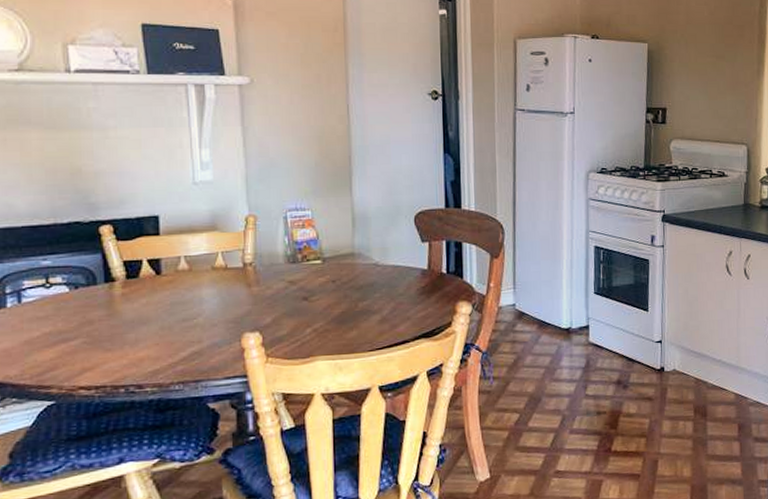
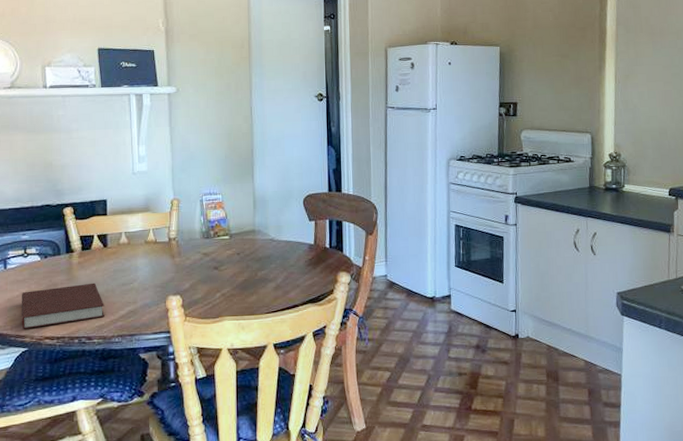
notebook: none [44,318,159,378] -> present [22,282,104,329]

